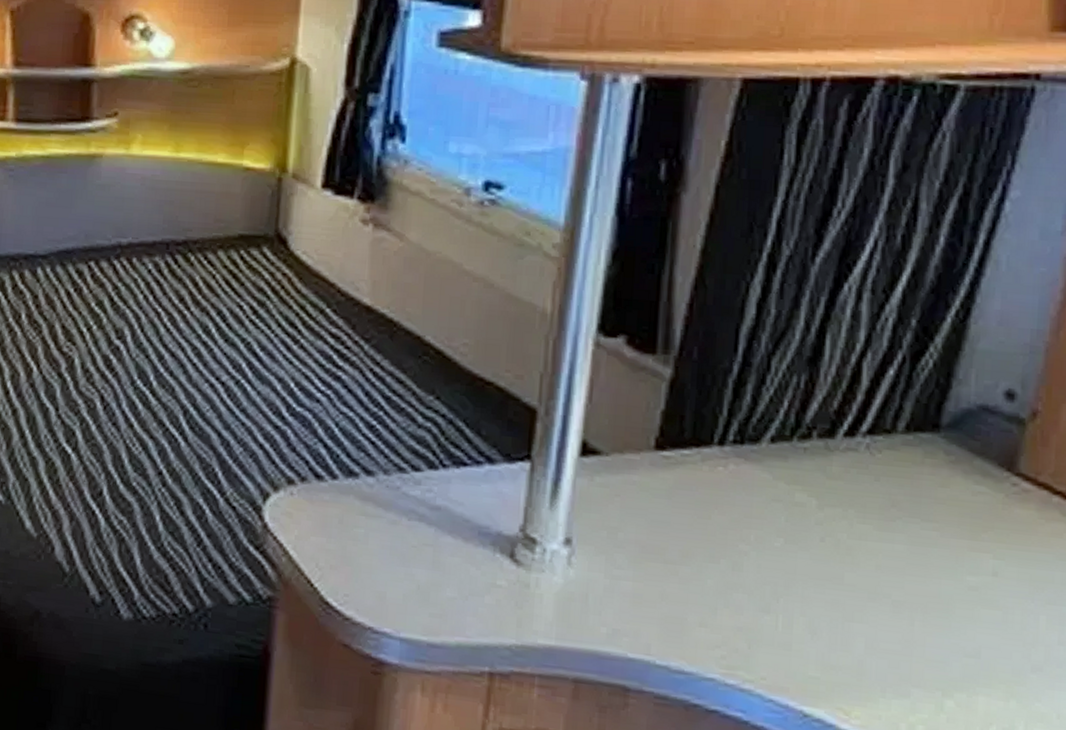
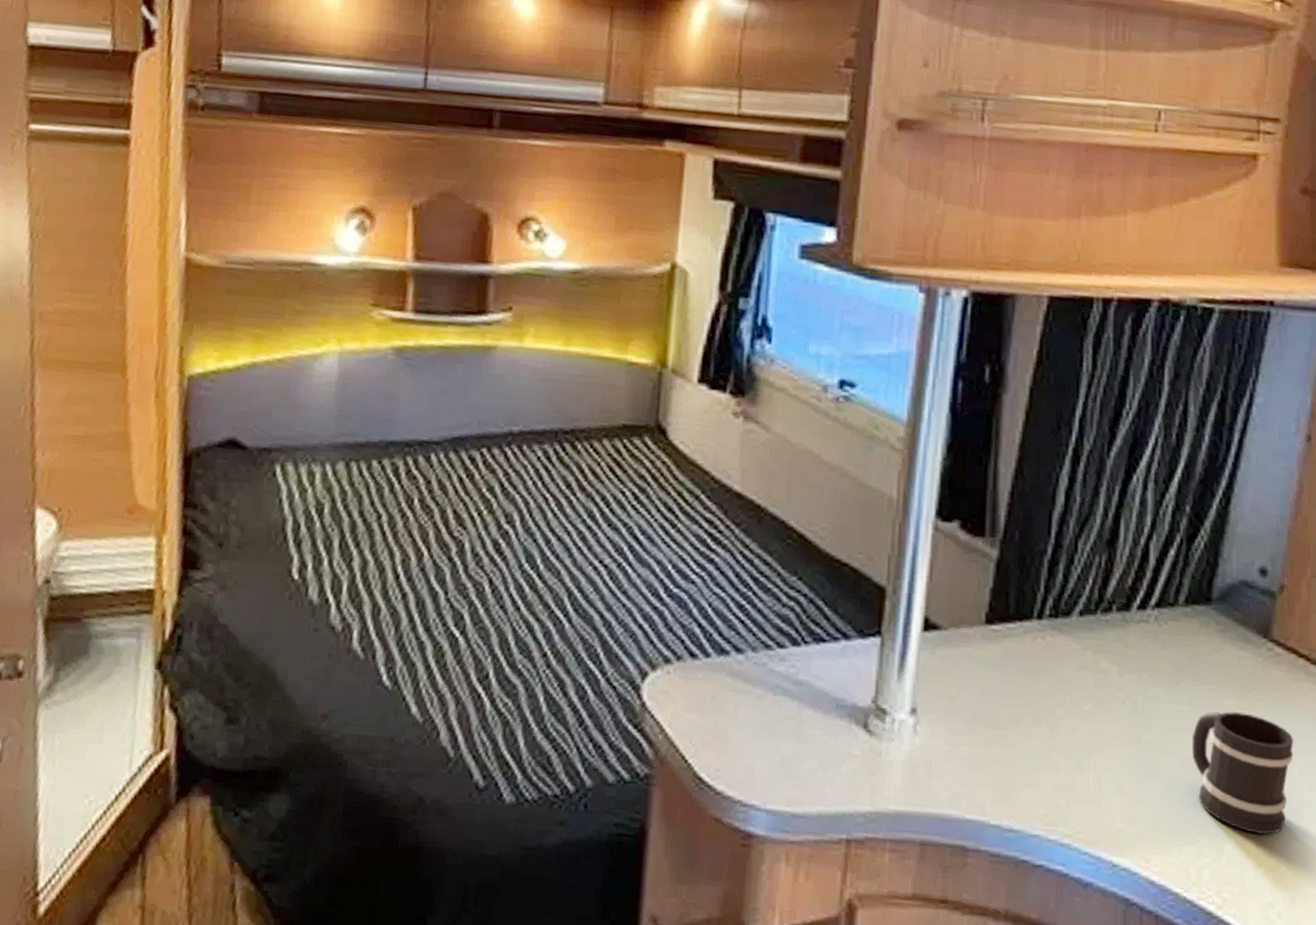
mug: none [907,552,1041,692] -> present [1191,711,1294,835]

